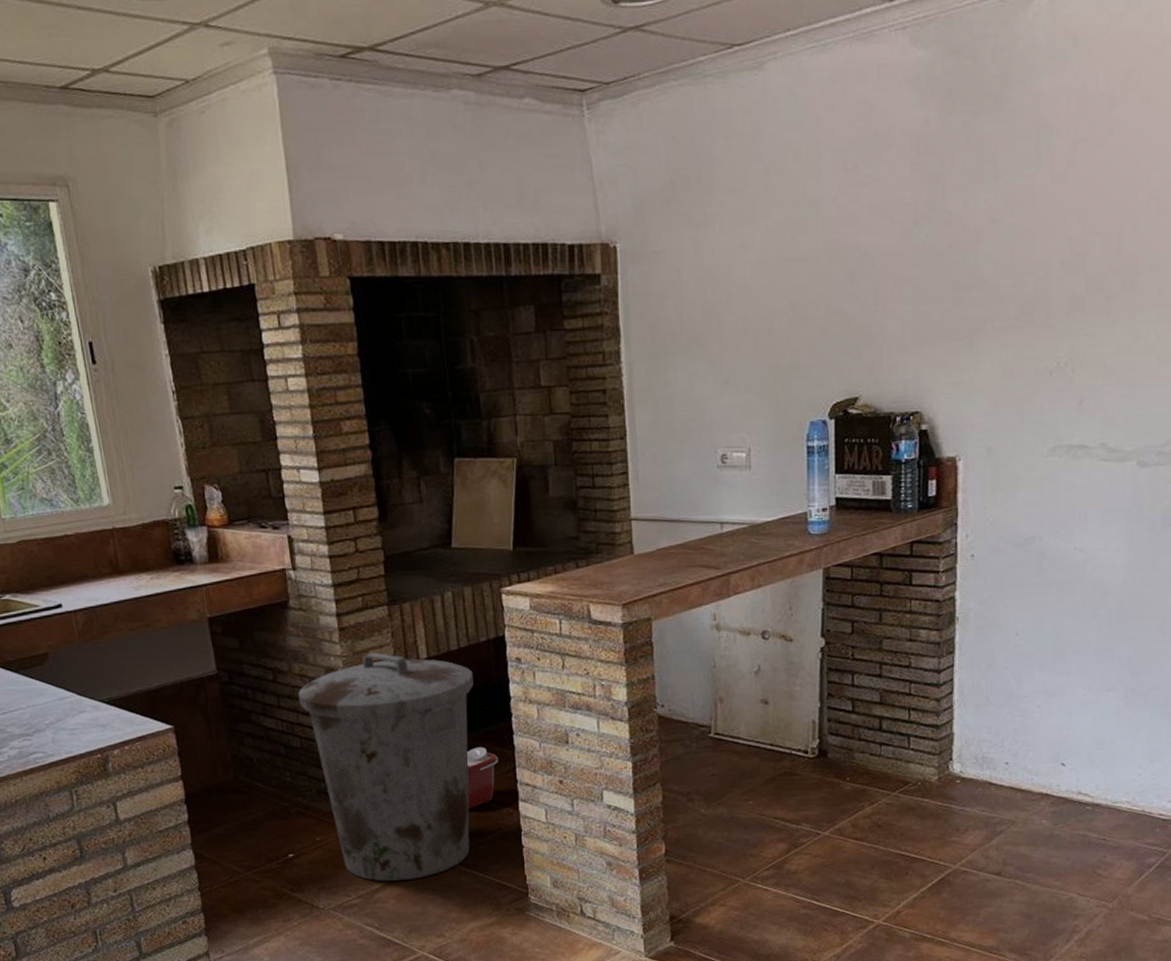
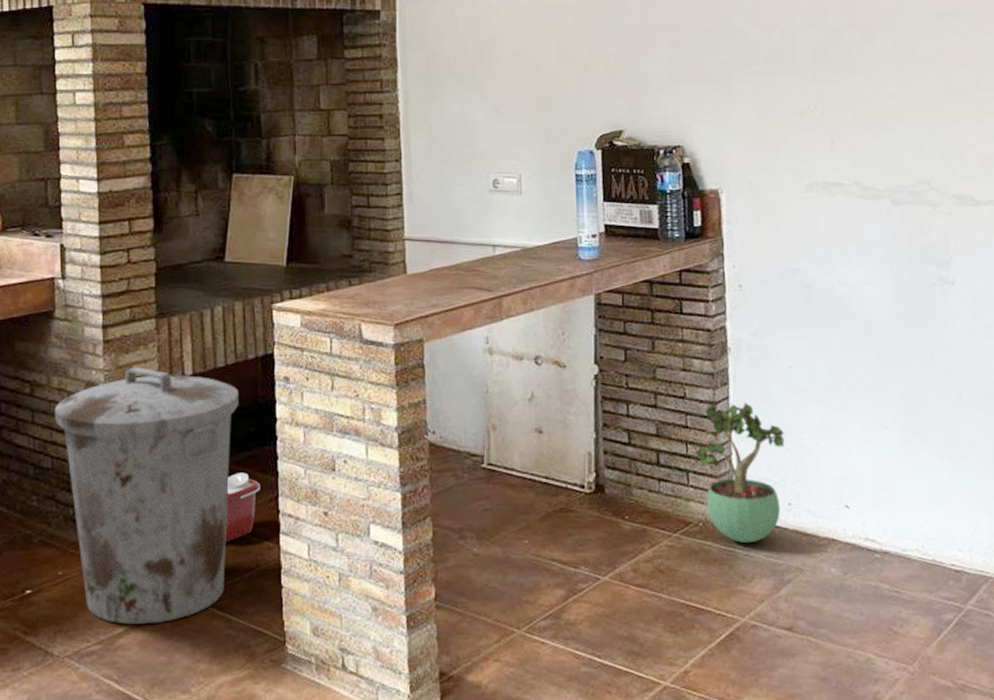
potted plant: none [917,669,1008,800] -> present [695,402,785,544]

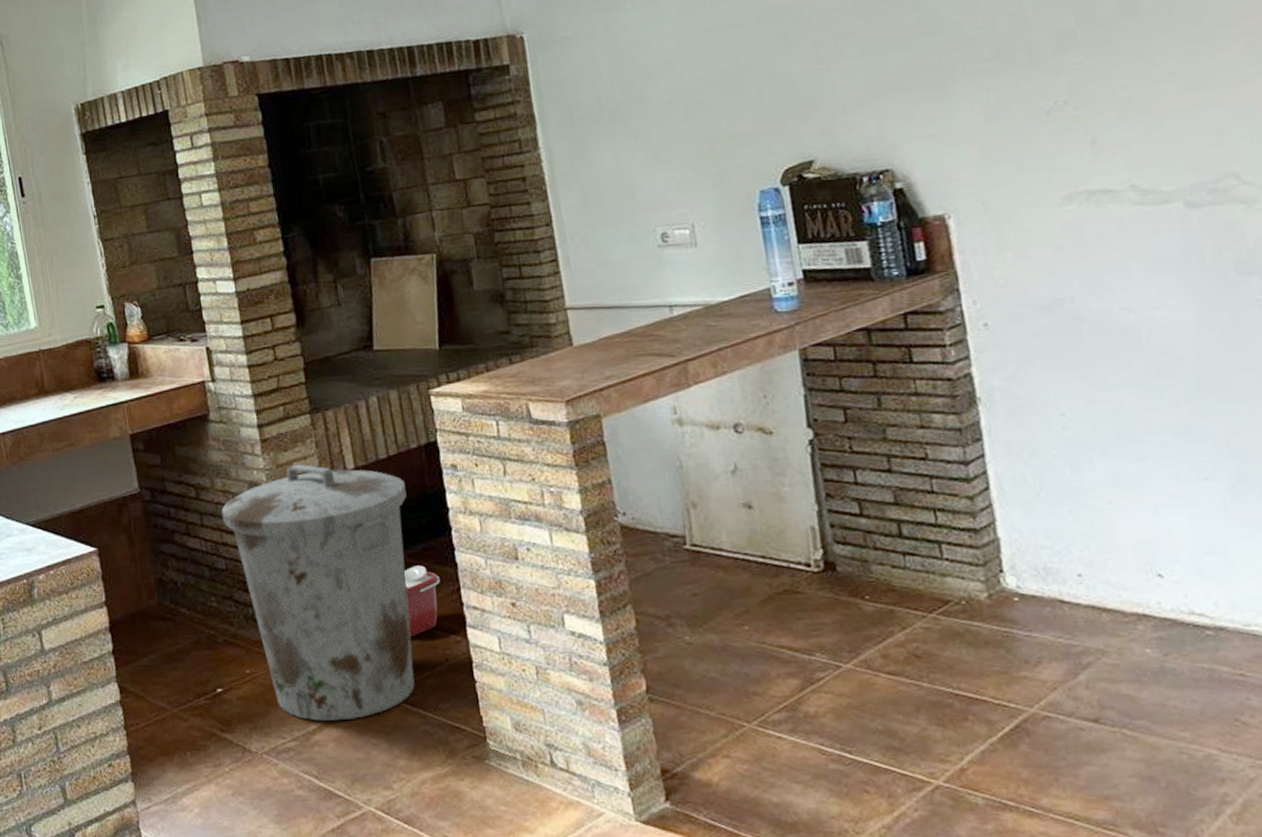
potted plant: present [695,402,785,544] -> none [947,459,1069,623]

